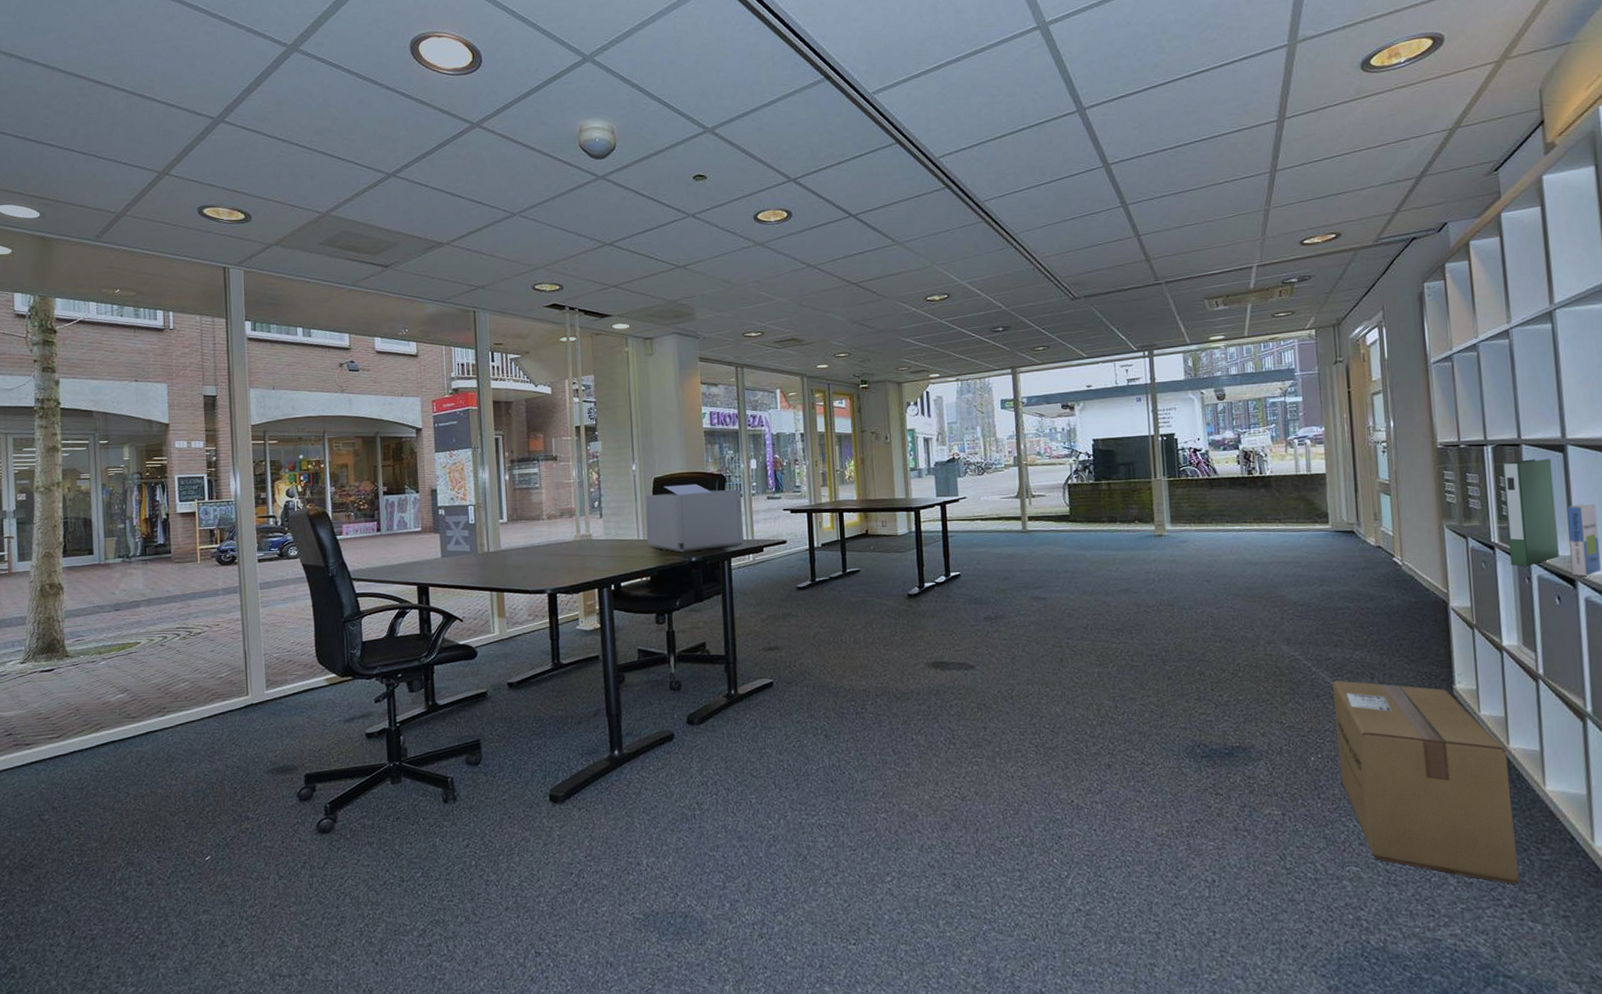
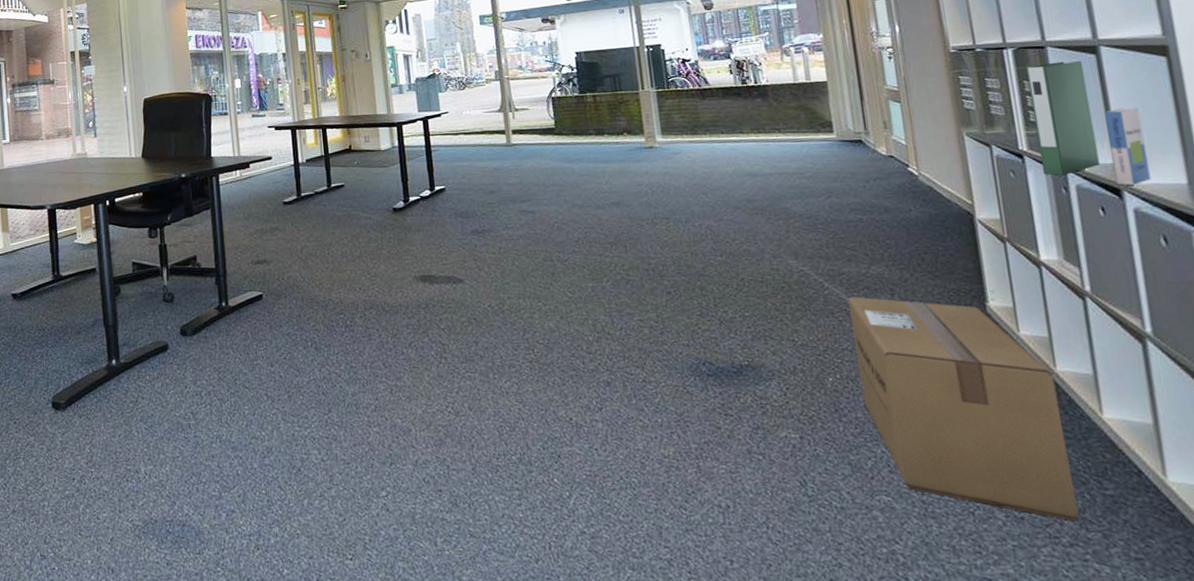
printer: present [645,483,744,553] -> none [136,103,231,170]

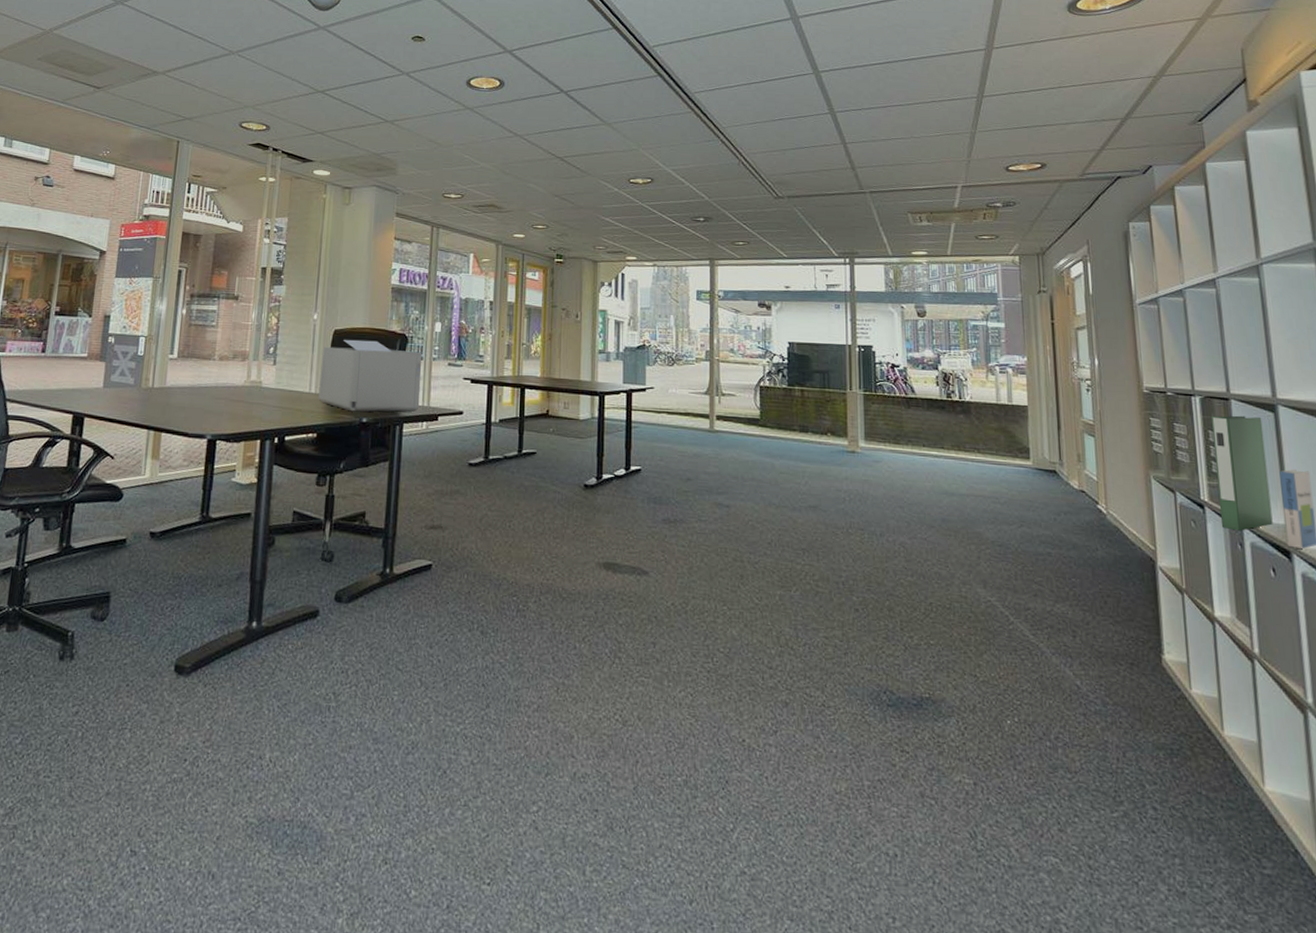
printer: none [136,103,231,170] -> present [318,339,423,412]
box: present [848,296,1080,521] -> none [1031,634,1238,900]

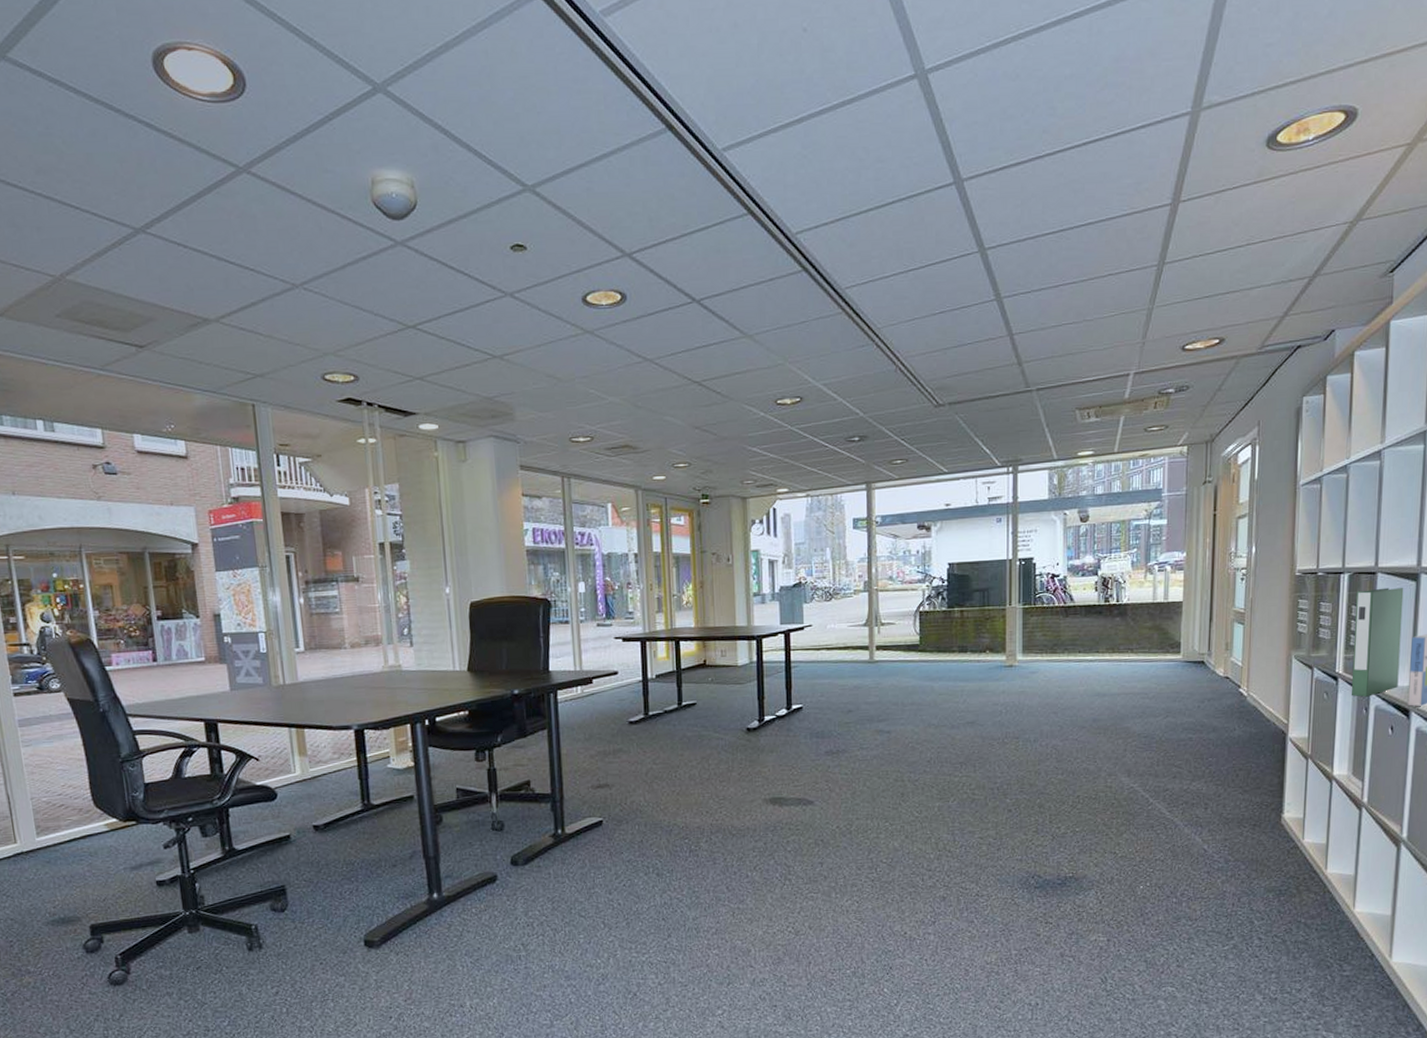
printer: present [318,339,423,412] -> none [461,609,572,685]

